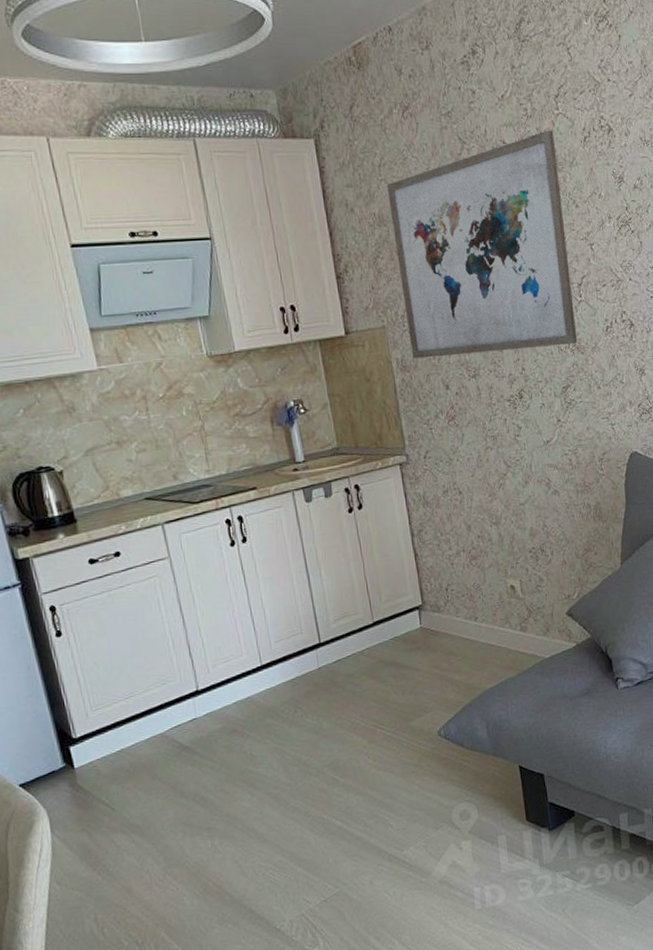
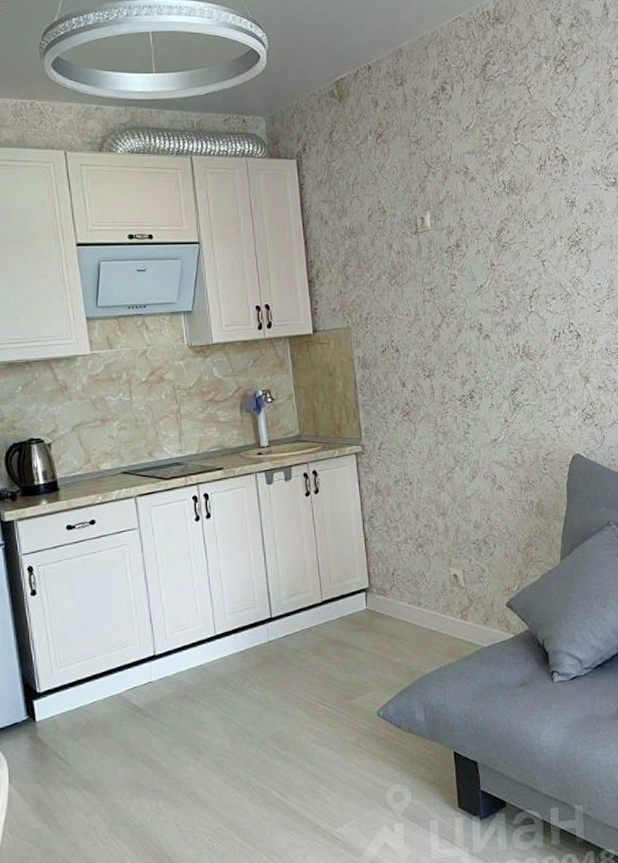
wall art: present [386,130,578,359] -> none [358,158,527,358]

